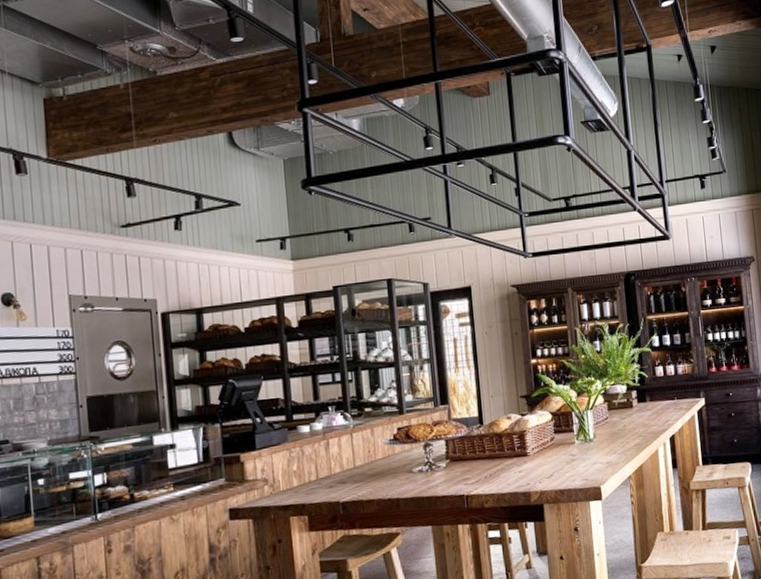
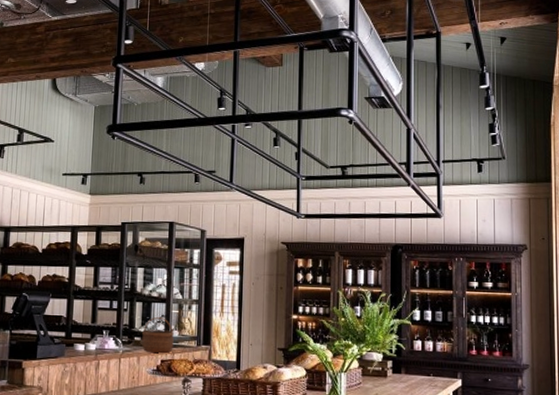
wicker basket: none [372,382,409,423] -> present [142,316,174,354]

